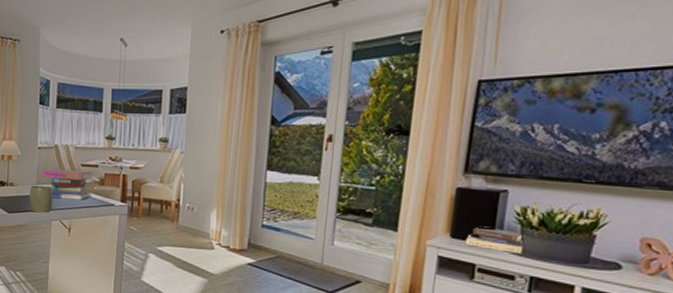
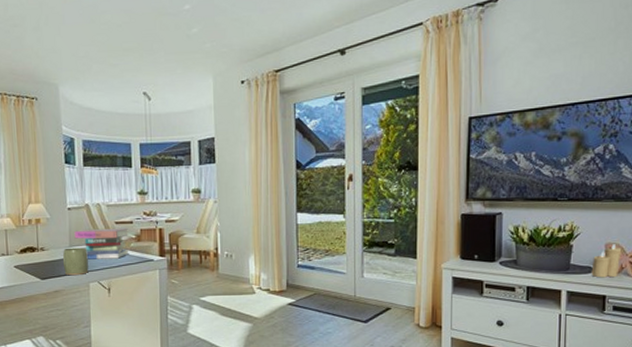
books: present [464,226,527,255] -> none [473,246,521,269]
candle: none [617,239,663,279] -> present [591,244,622,278]

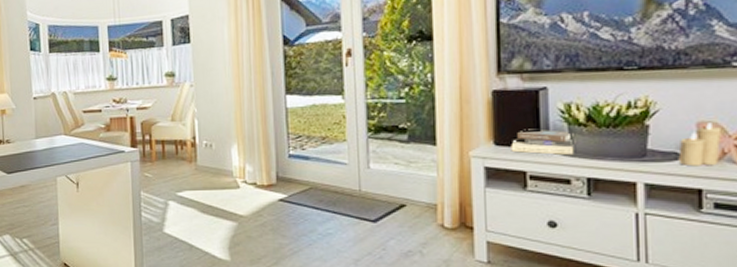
mug: present [62,247,89,276] -> none [28,139,56,170]
books: present [74,228,128,260] -> none [40,117,97,152]
books: none [473,246,521,269] -> present [511,129,576,156]

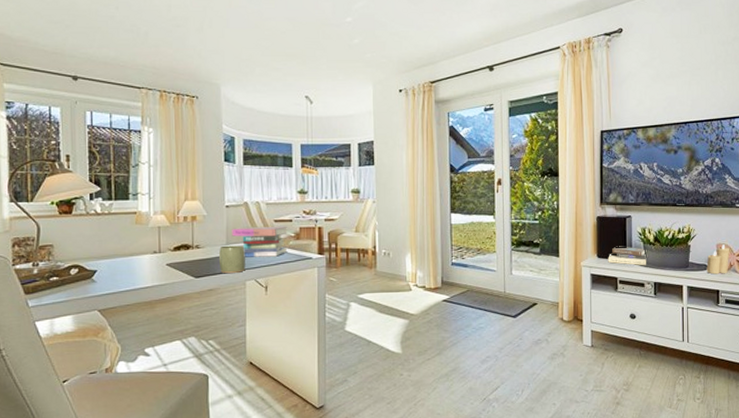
mug: none [28,139,56,170] -> present [218,245,246,274]
books: none [40,117,97,152] -> present [232,226,287,257]

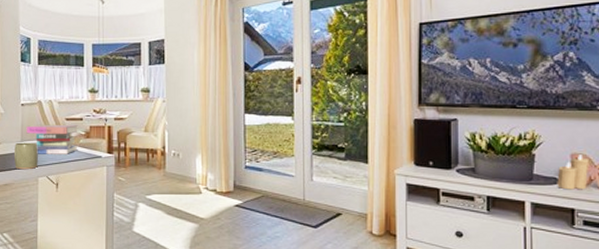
books: present [608,246,648,266] -> none [428,153,479,177]

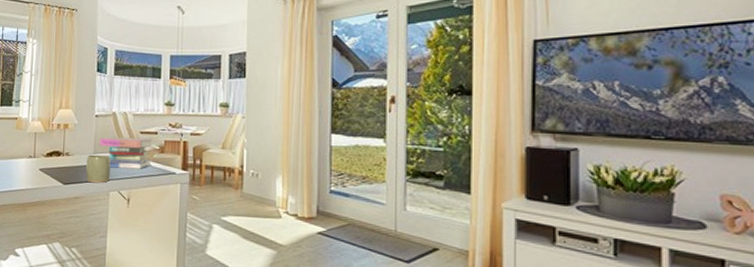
candle: present [557,155,590,190] -> none [702,196,745,238]

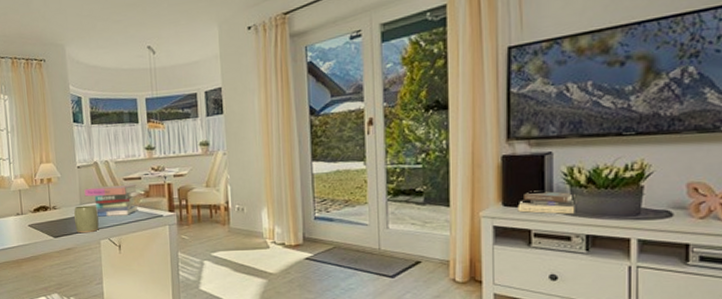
books: none [541,186,604,216] -> present [517,190,577,215]

